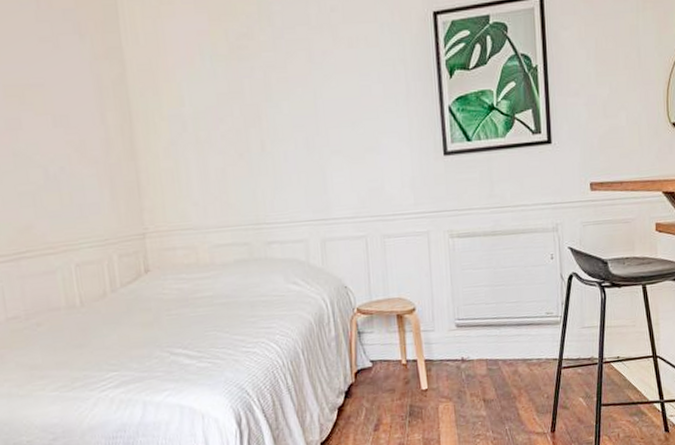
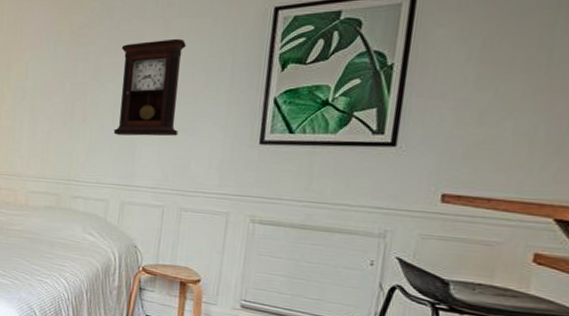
pendulum clock: none [289,47,367,164] -> present [113,38,186,137]

